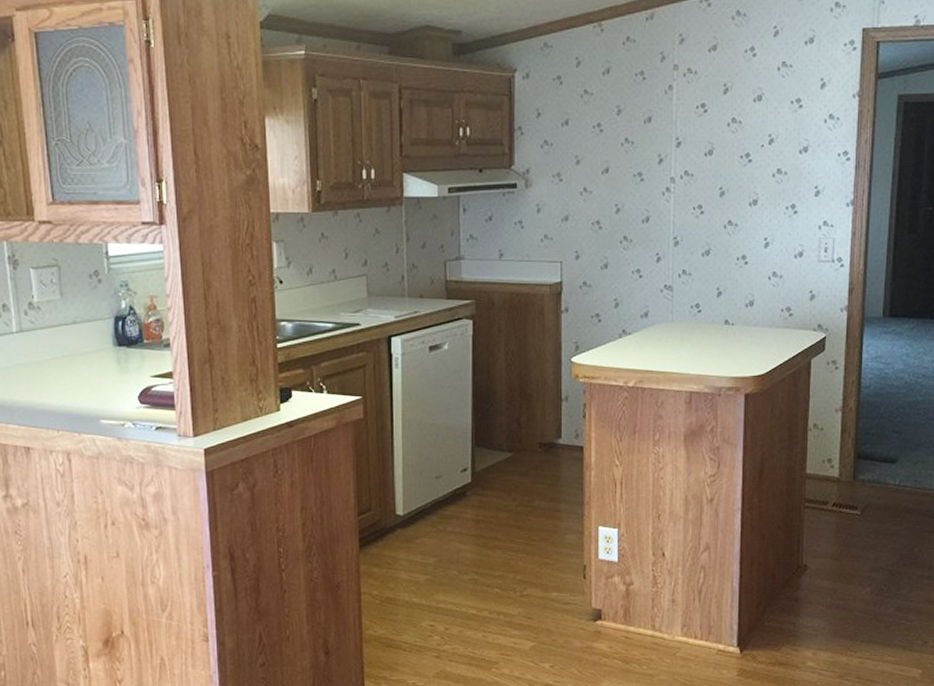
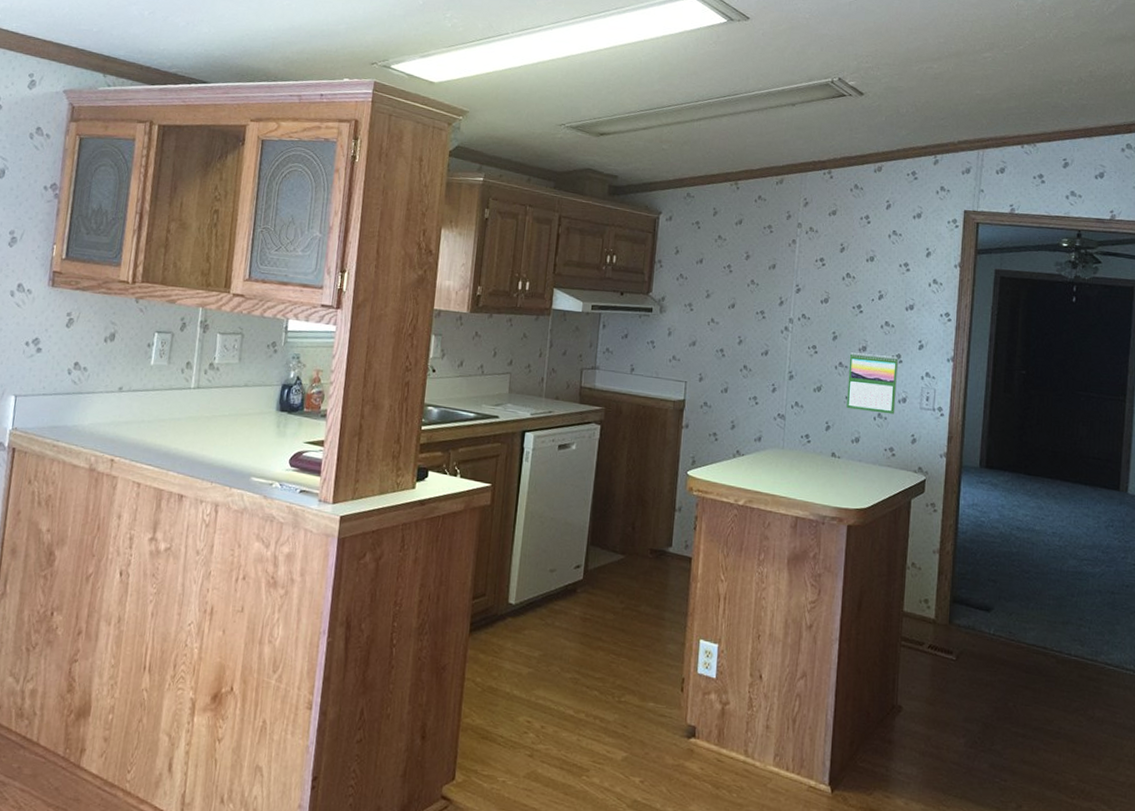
calendar: none [738,206,792,272] -> present [846,352,898,415]

